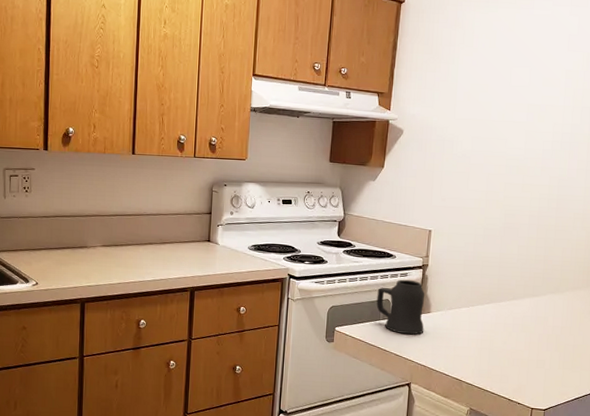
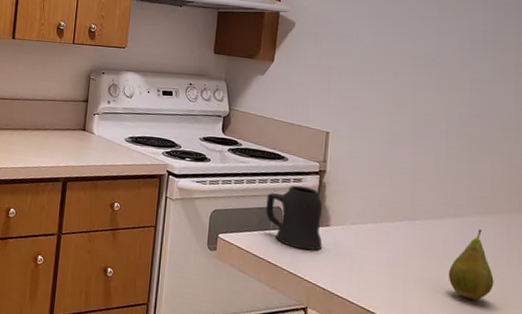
fruit: none [524,305,560,363] -> present [448,229,494,300]

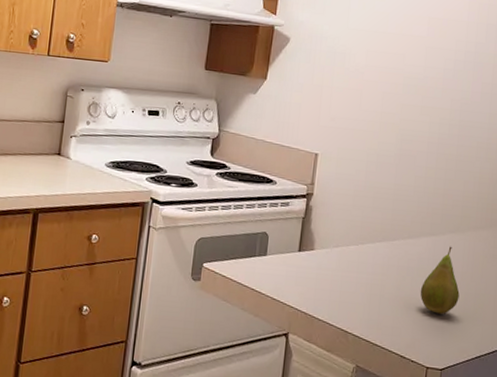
mug: present [266,185,323,250] -> none [252,209,309,276]

